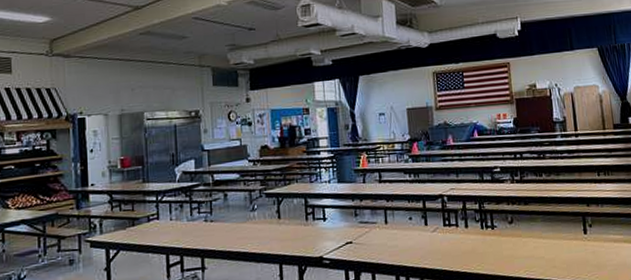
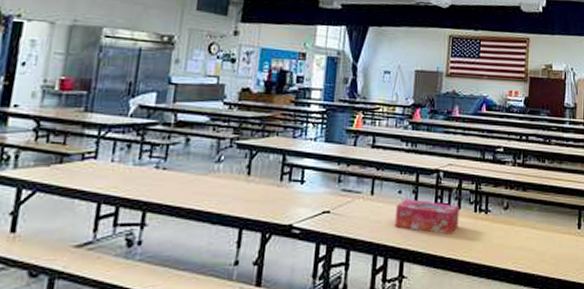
tissue box: none [409,223,469,252] -> present [394,198,459,235]

